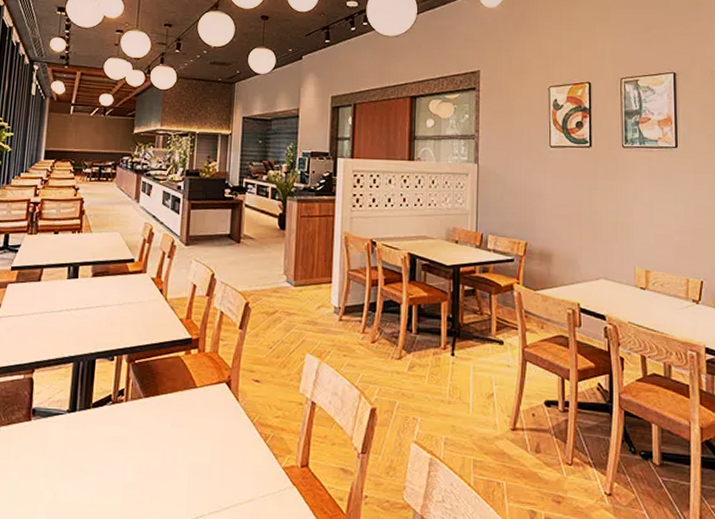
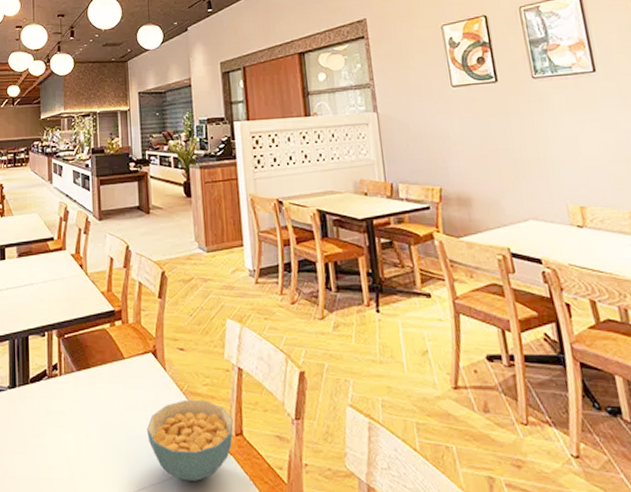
cereal bowl: none [212,430,300,510] -> present [147,399,234,481]

